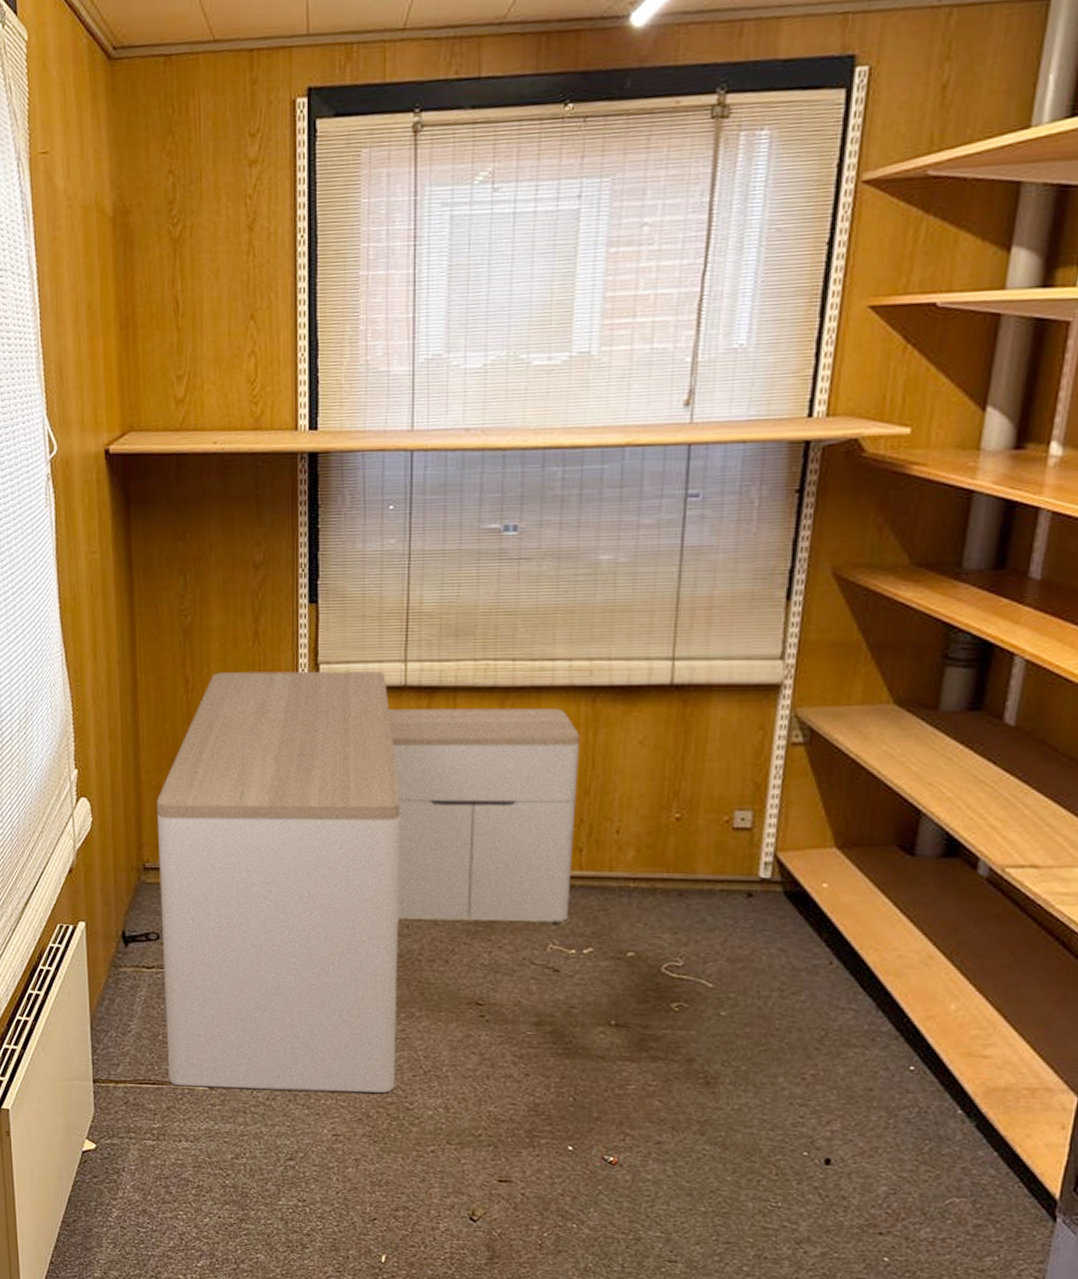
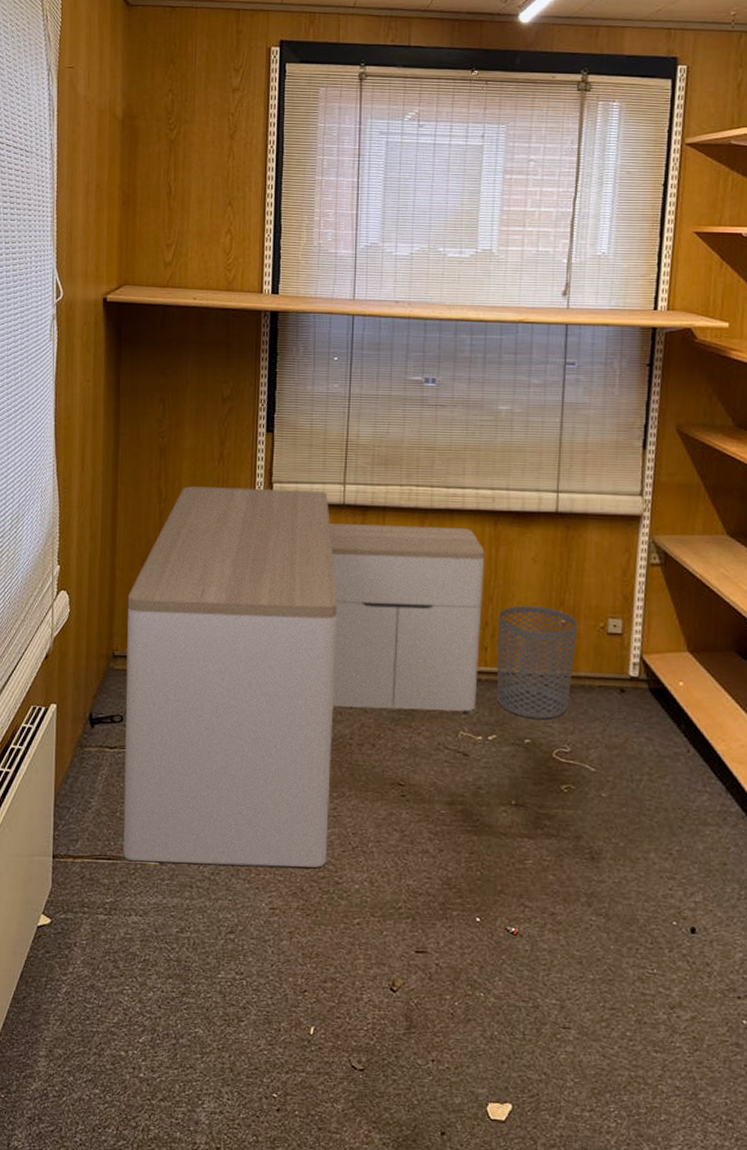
waste bin: none [594,798,696,929] -> present [497,605,578,719]

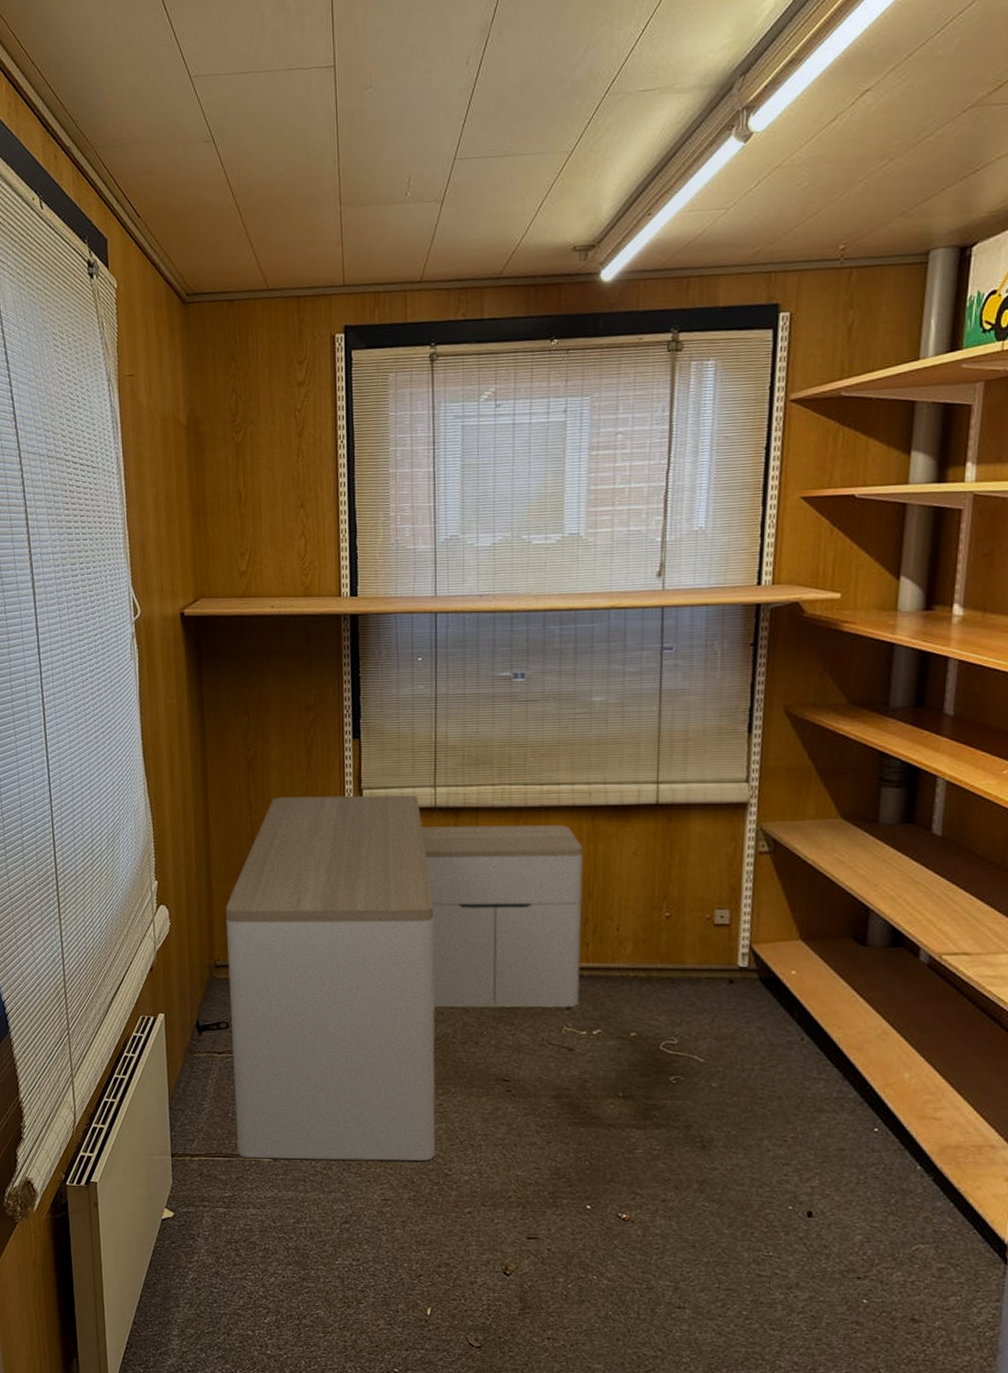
waste bin: present [497,605,578,719] -> none [599,900,683,1012]

